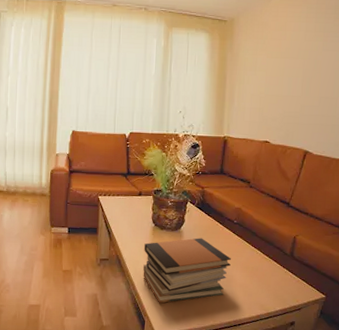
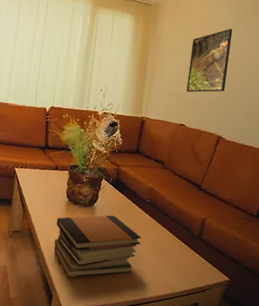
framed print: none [268,39,314,108] -> present [186,29,233,93]

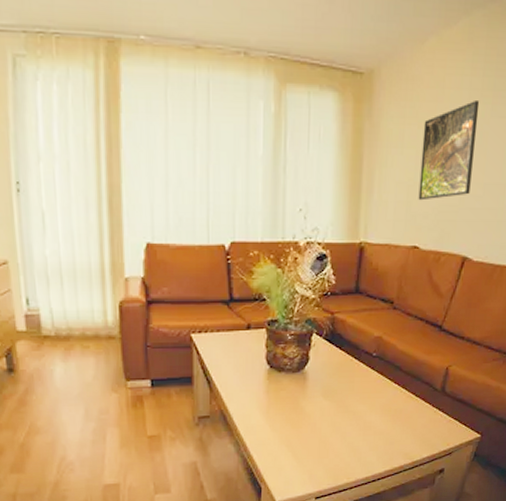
book stack: present [53,215,141,278] -> none [256,378,369,465]

